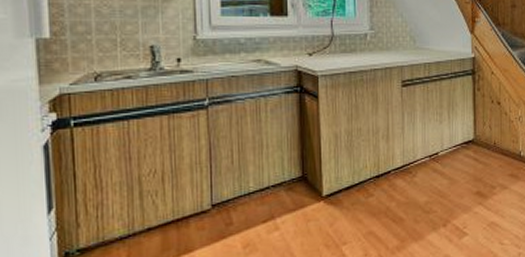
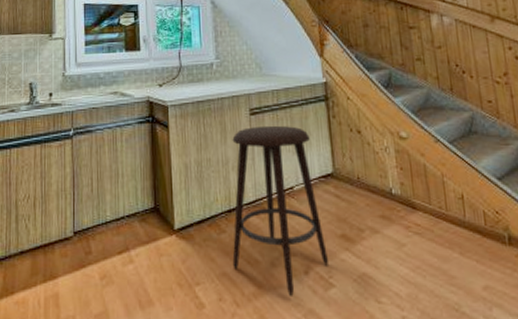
stool: none [379,96,465,247] -> present [232,125,329,298]

